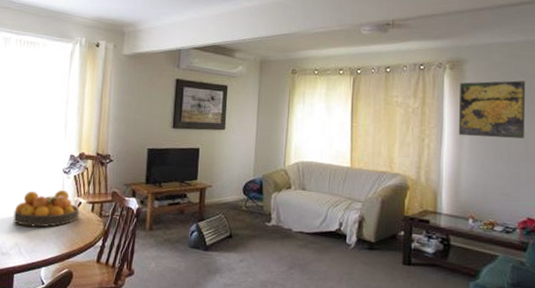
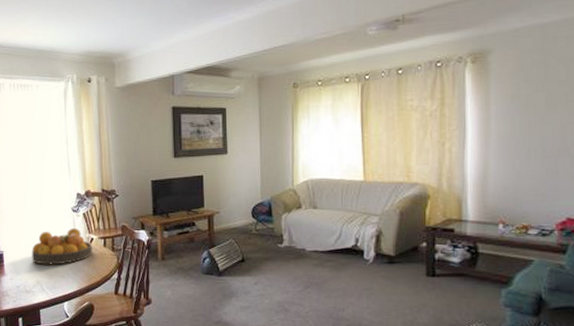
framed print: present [458,80,526,139] -> none [483,66,564,136]

